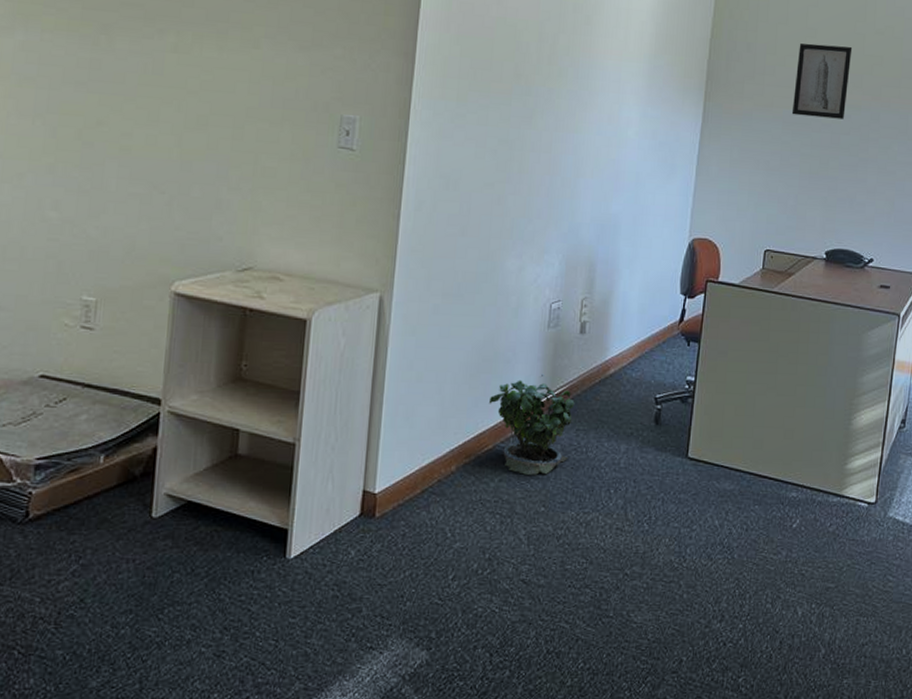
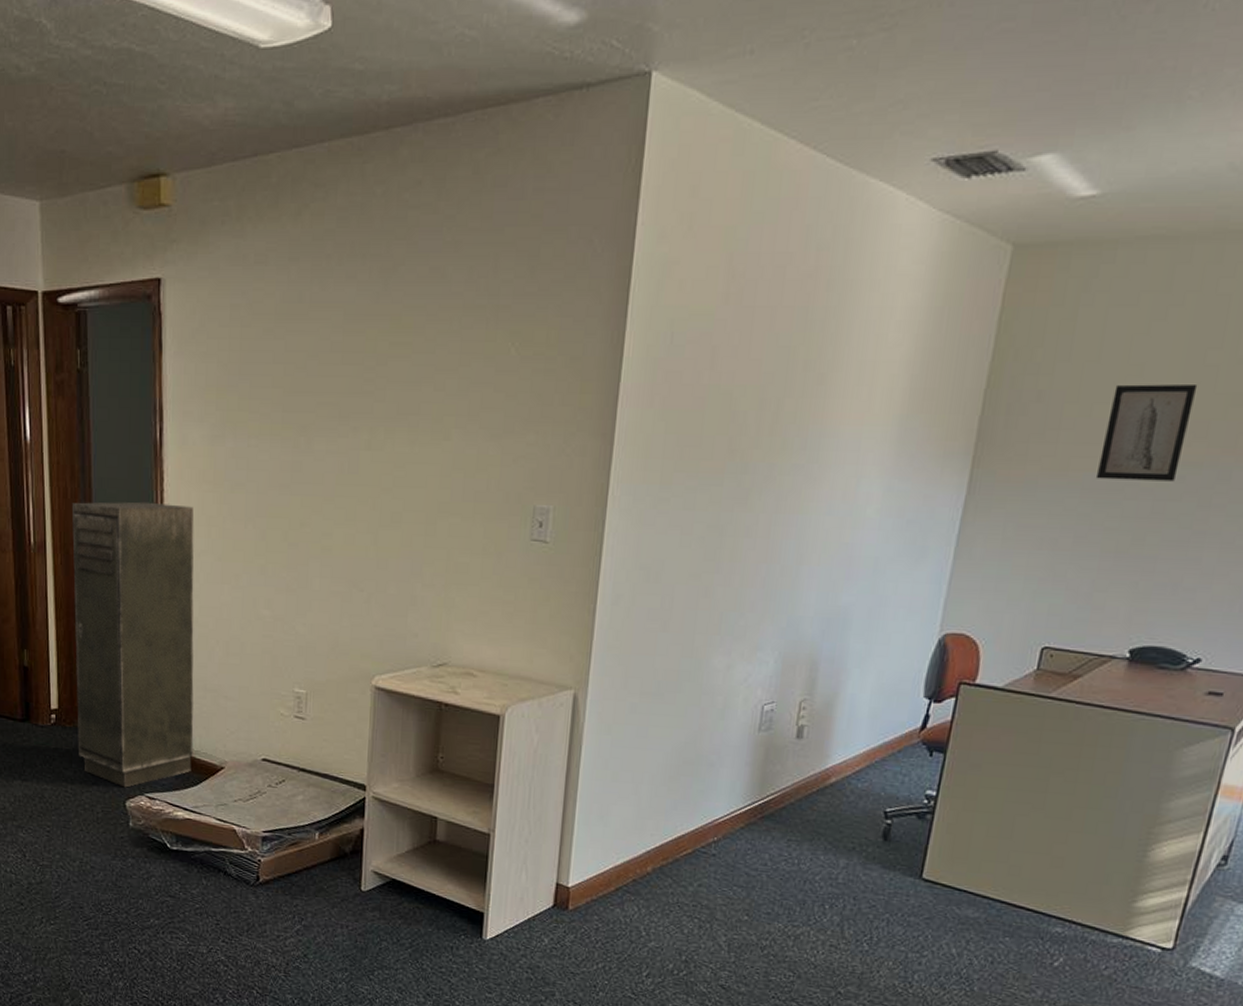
potted plant: present [488,373,575,475] -> none [689,779,787,883]

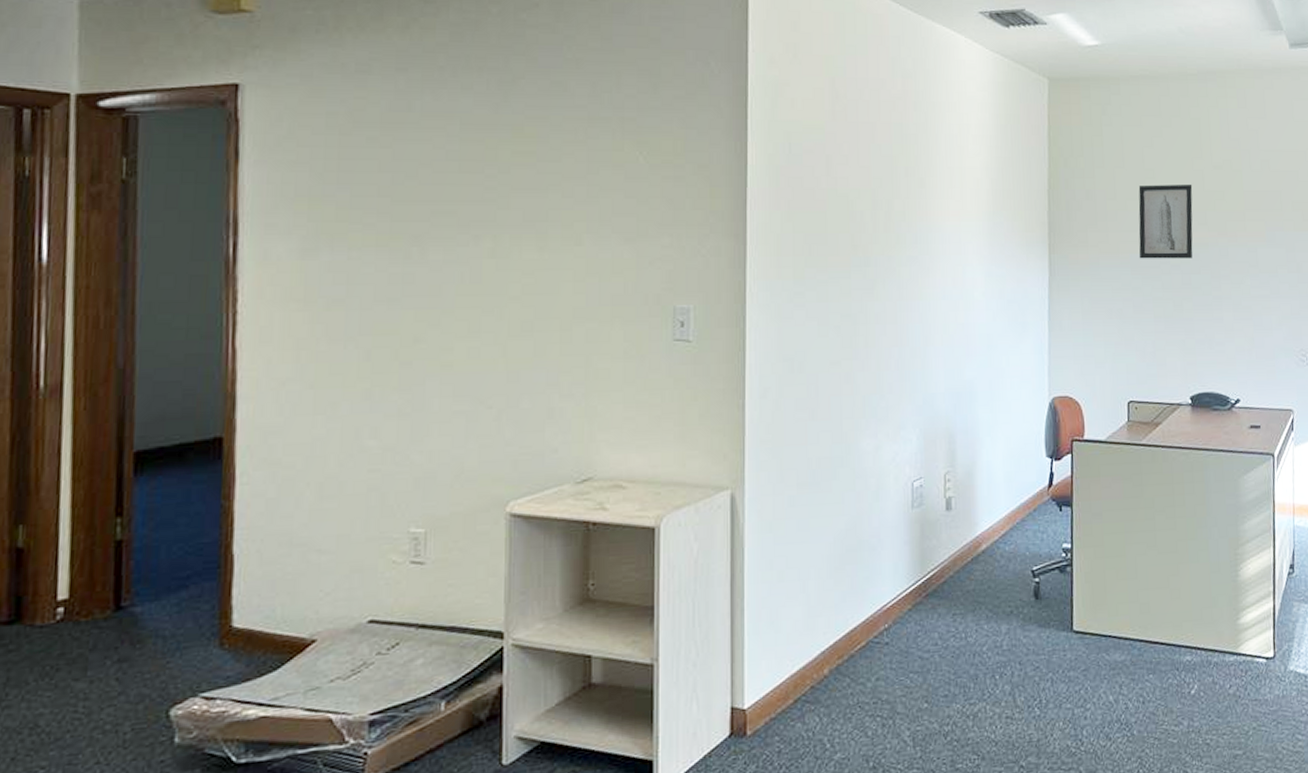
storage cabinet: present [71,501,194,788] -> none [97,326,278,691]

